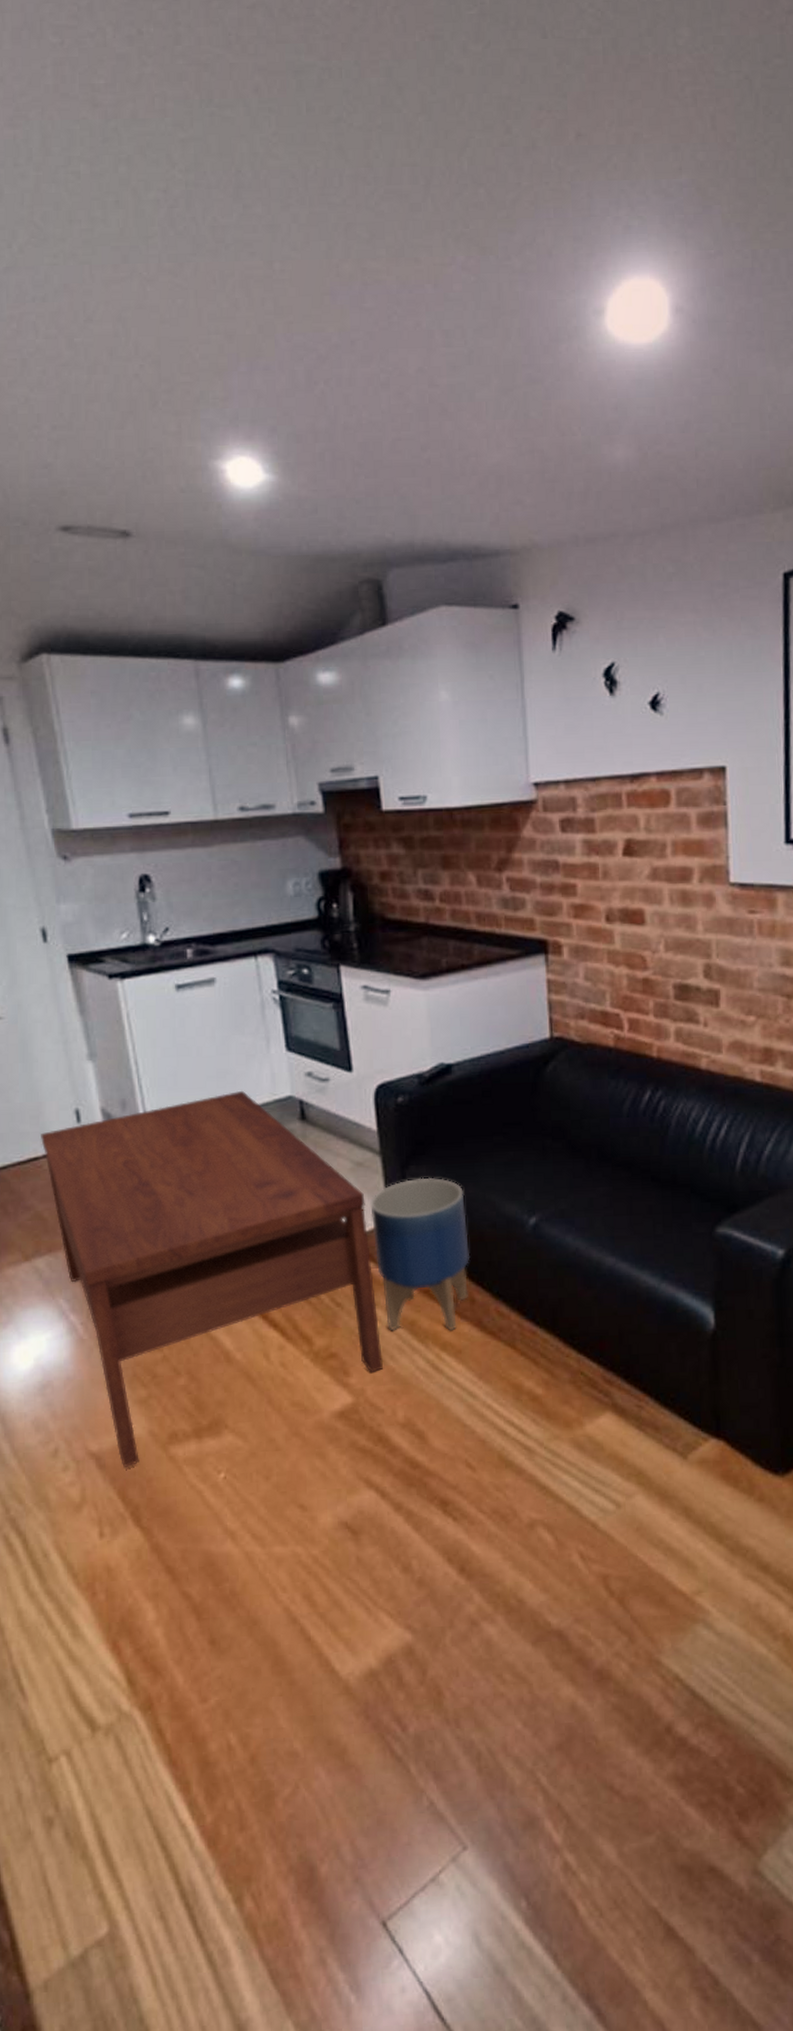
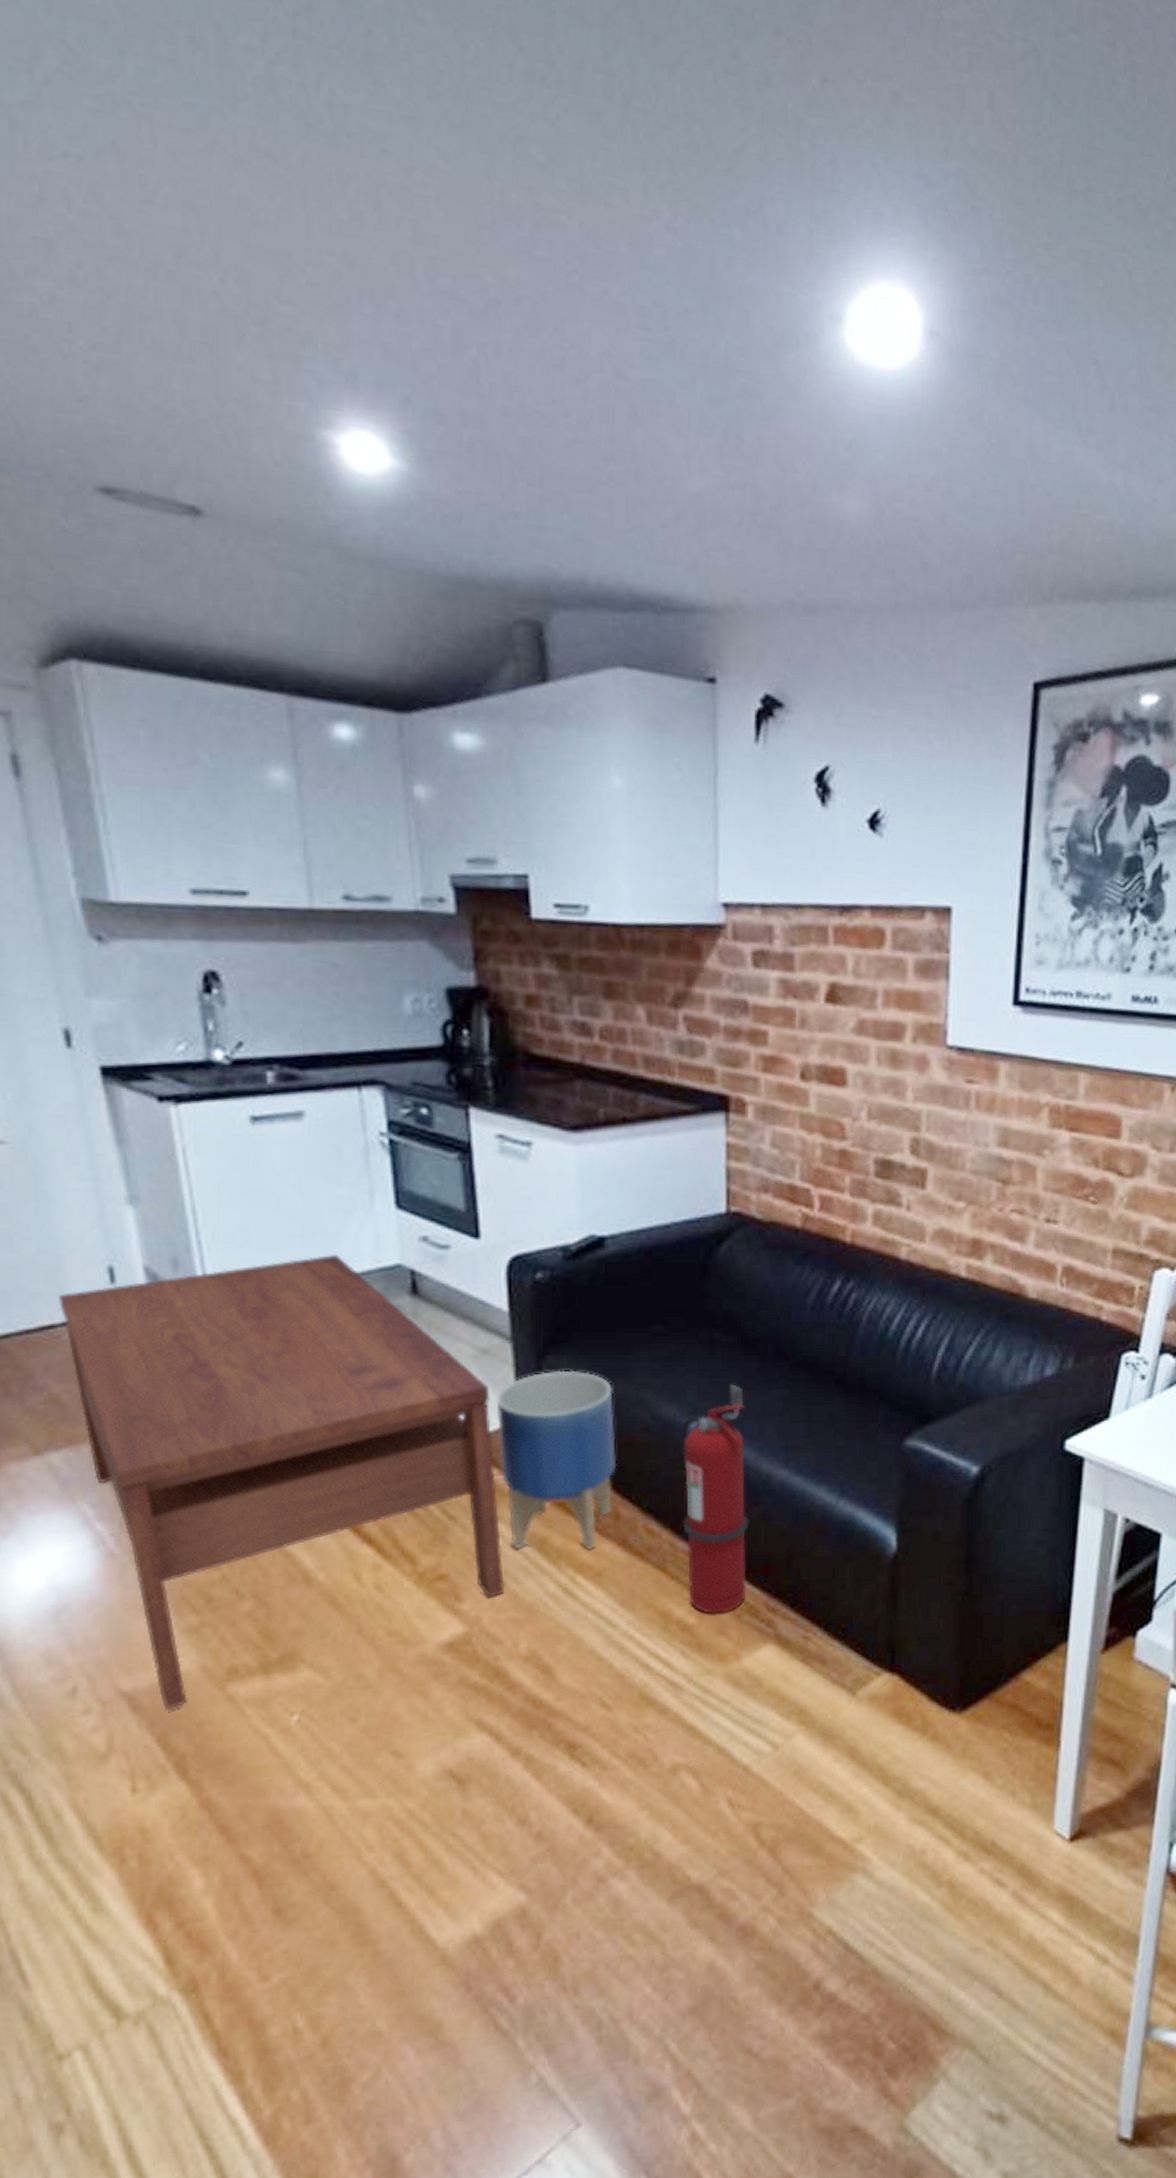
fire extinguisher: none [522,1184,585,1387] -> present [681,1384,749,1615]

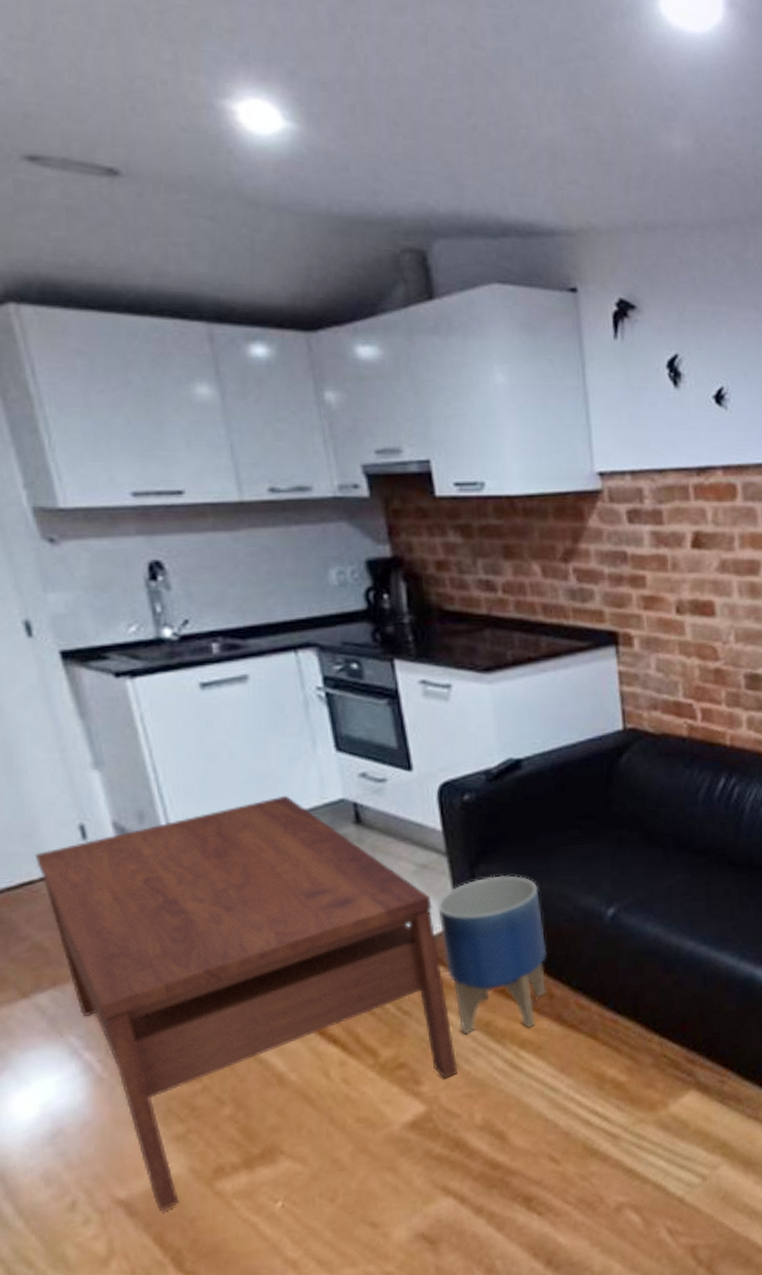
fire extinguisher: present [681,1384,749,1615] -> none [600,873,668,1071]

